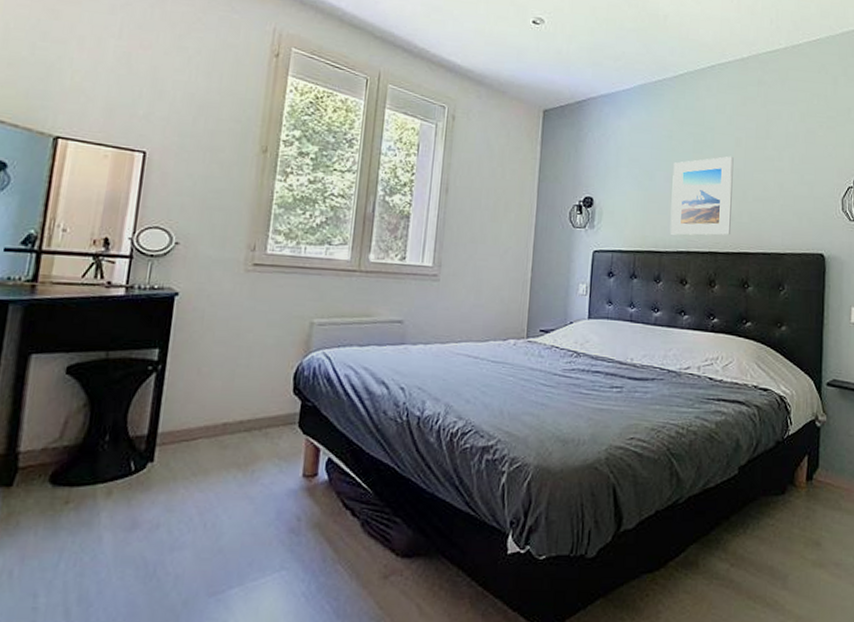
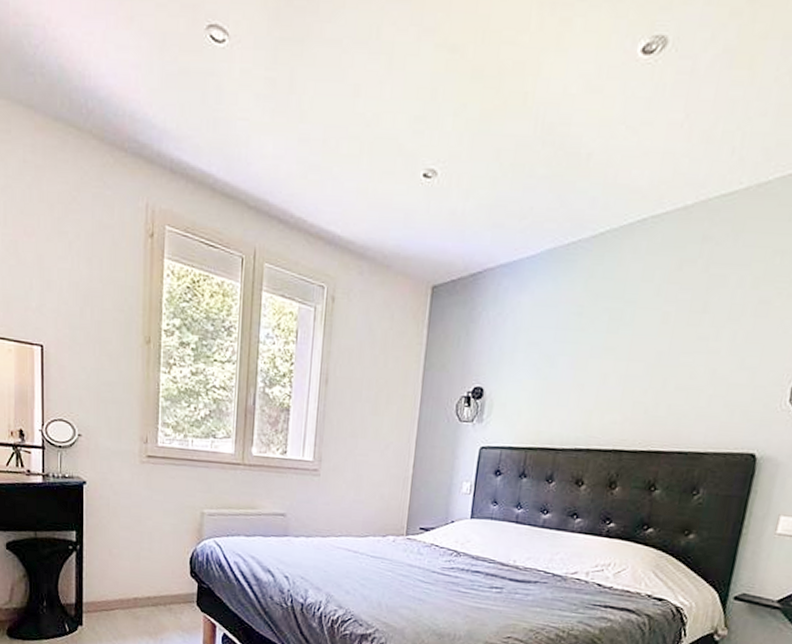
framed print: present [670,156,734,236] -> none [568,335,657,431]

